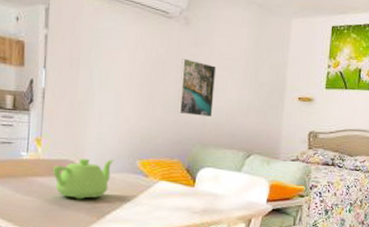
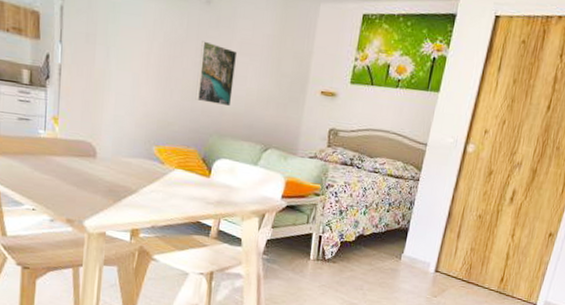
teapot: present [53,158,114,200] -> none [70,140,131,183]

